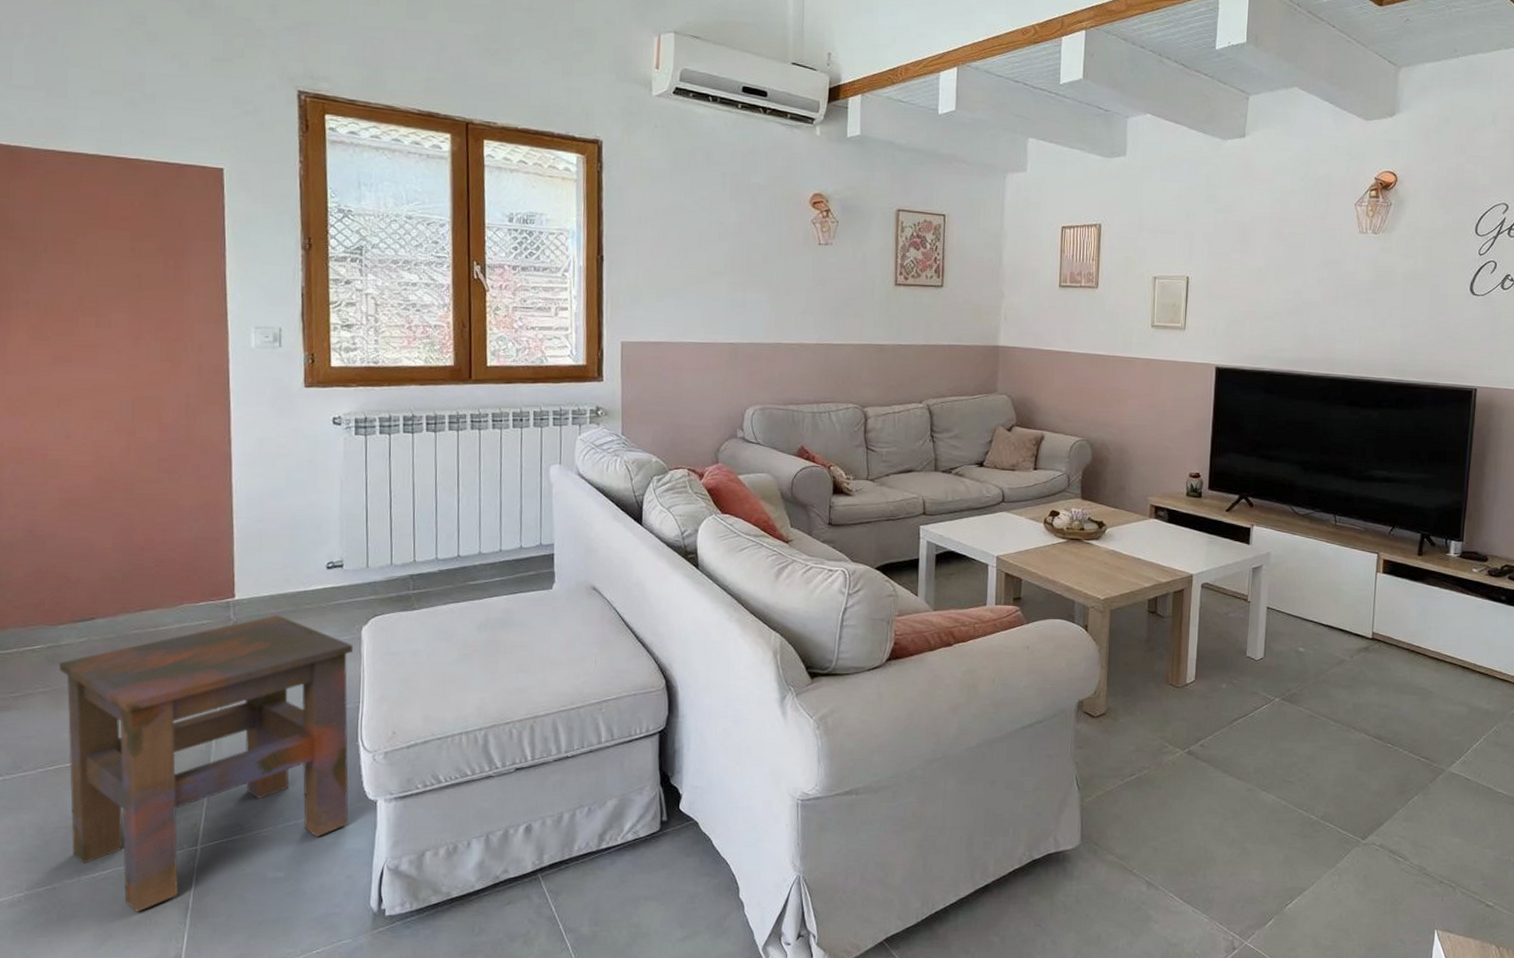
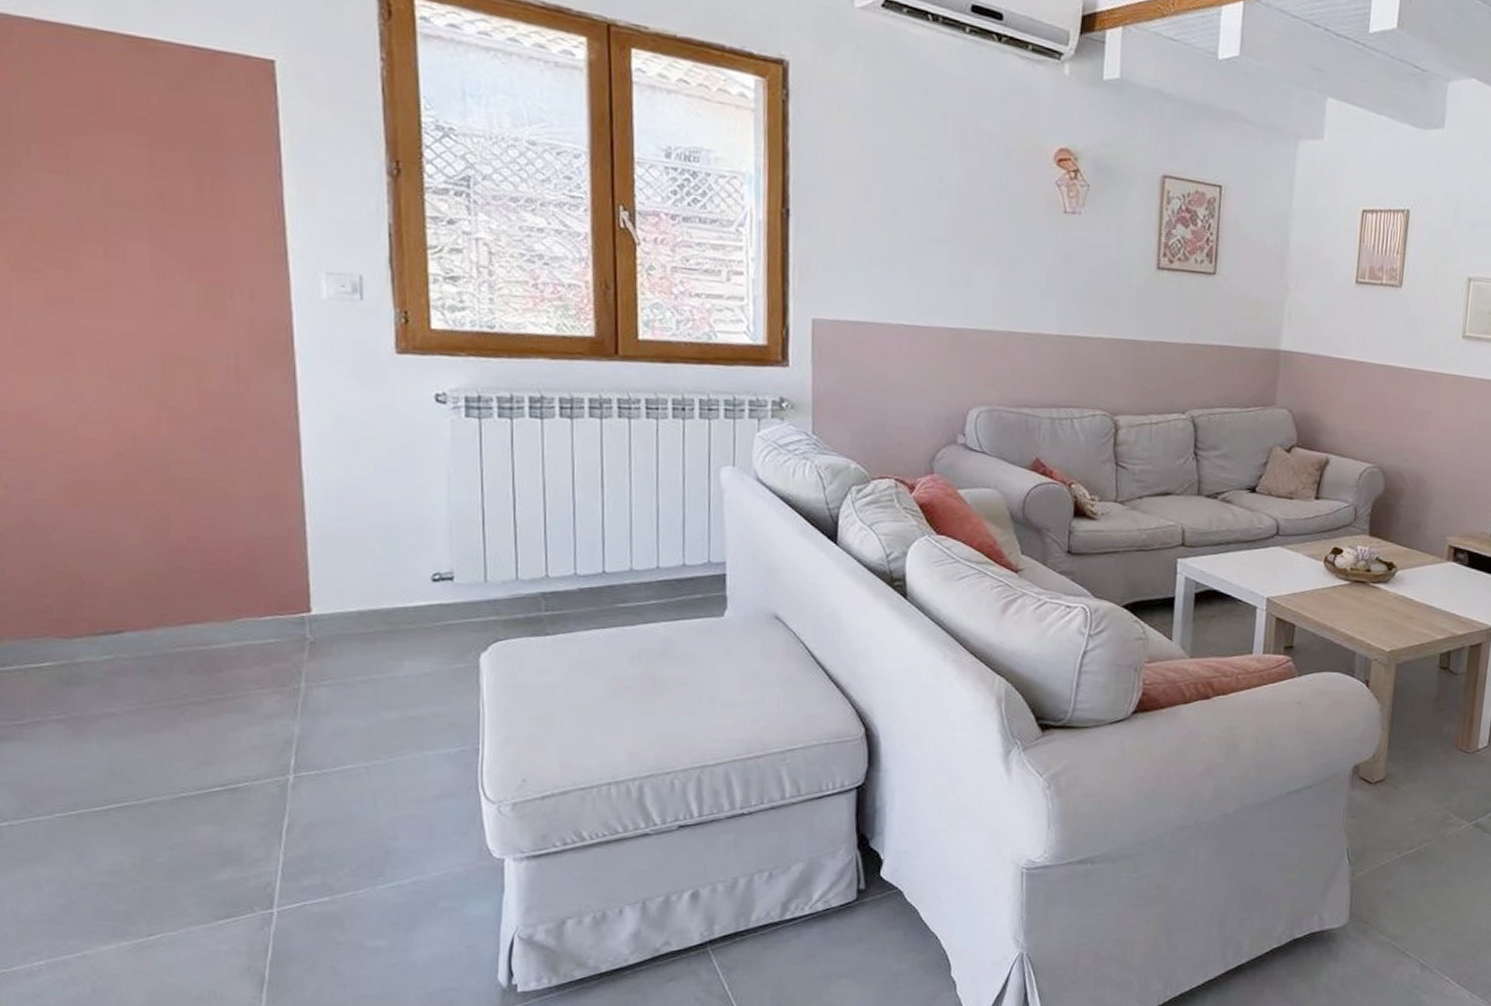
side table: present [58,614,353,912] -> none [76,635,469,985]

